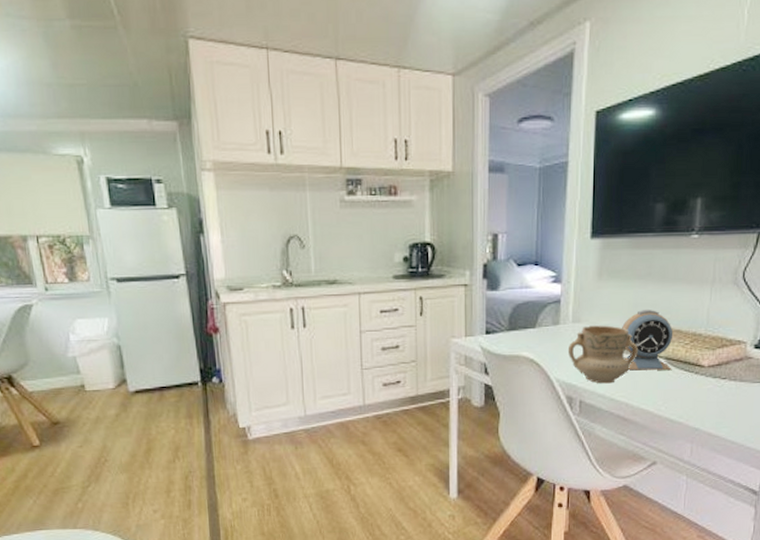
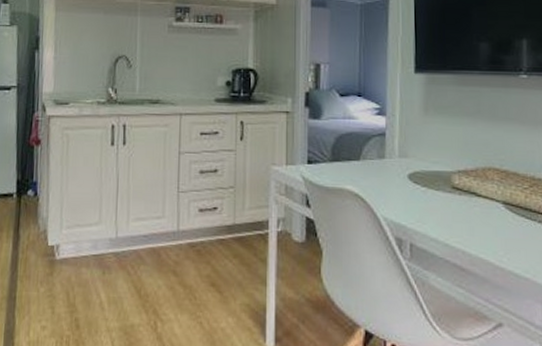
mug: present [567,325,638,384] -> none [395,161,472,227]
alarm clock: present [622,309,673,371] -> none [453,148,512,216]

